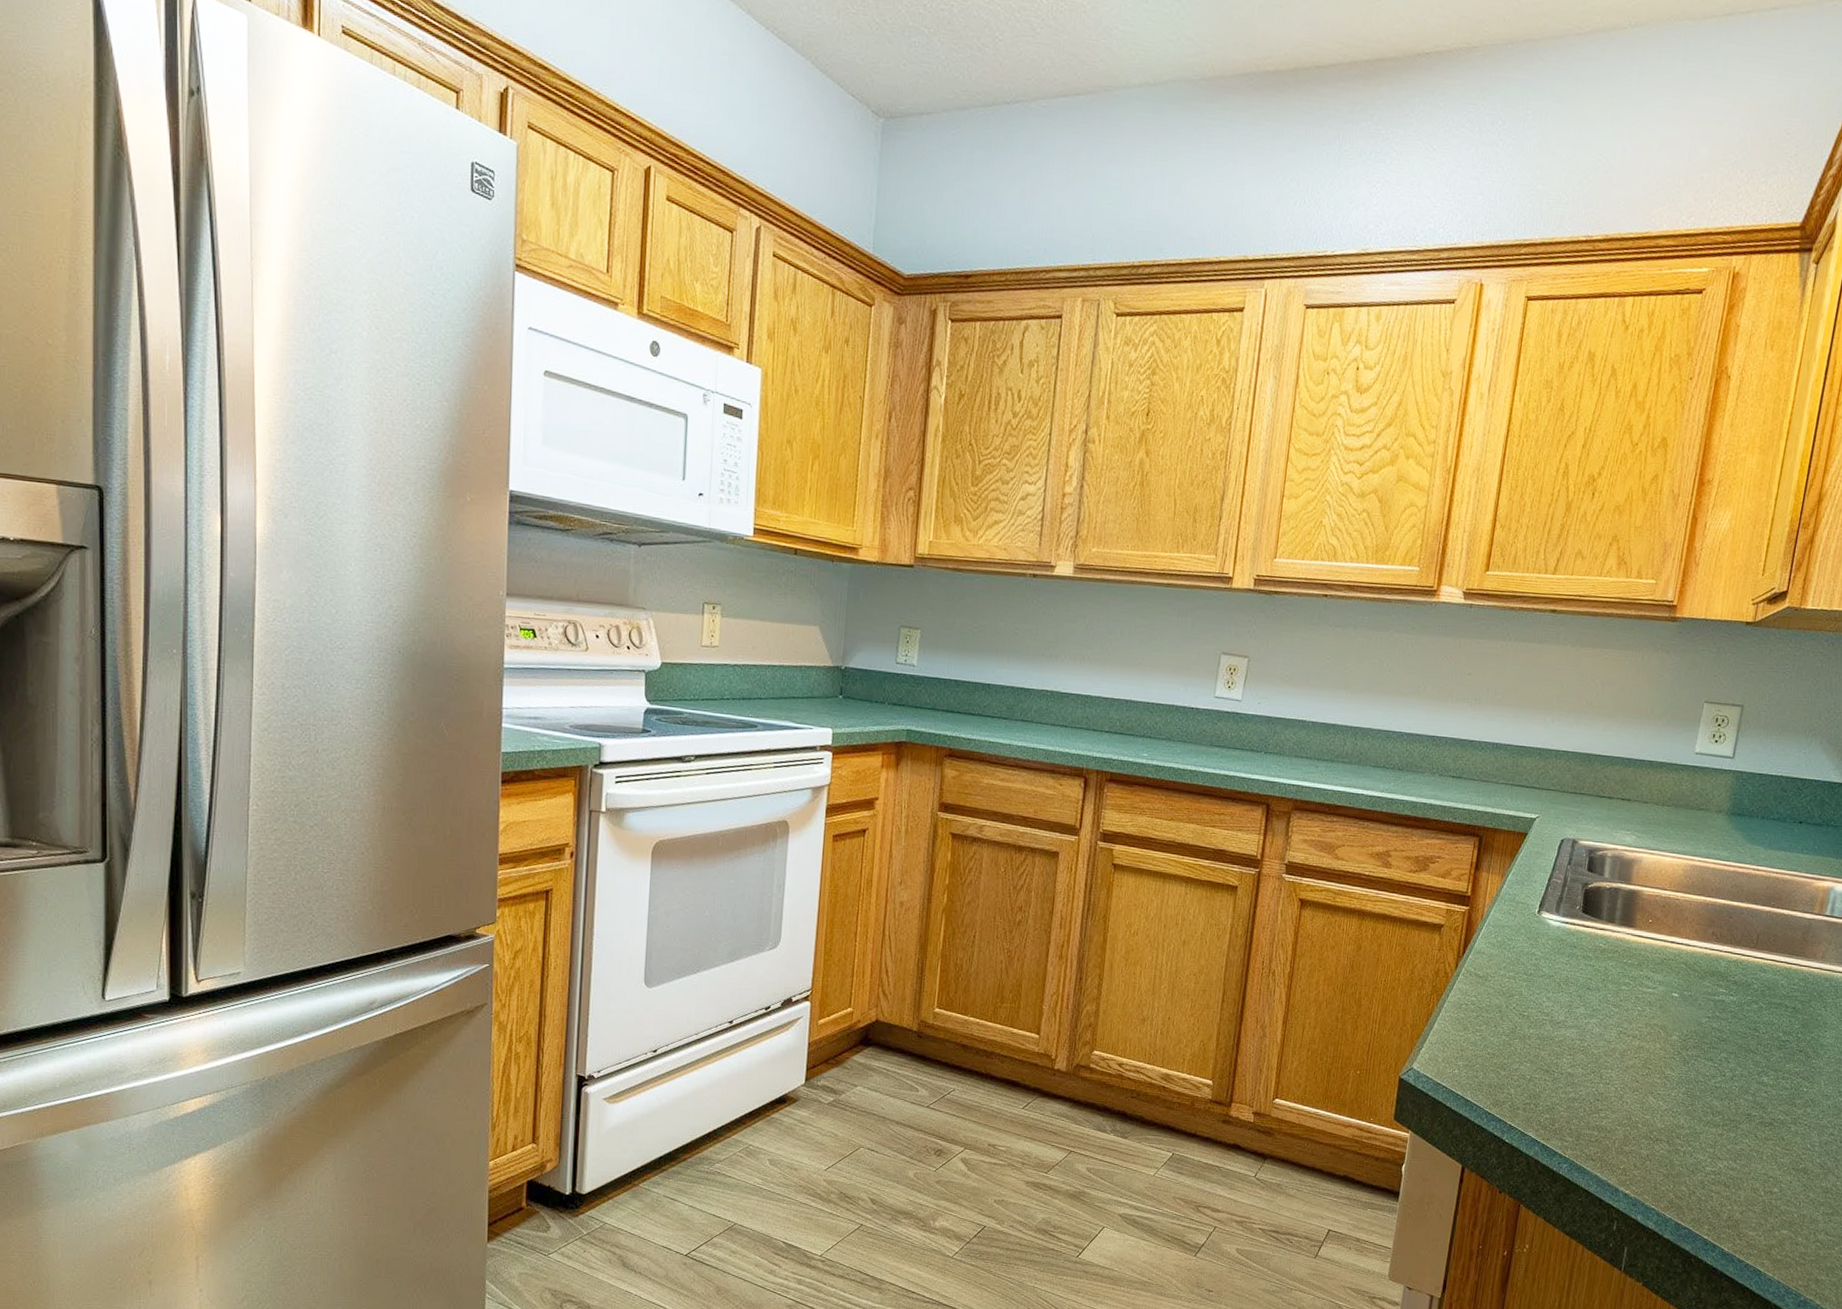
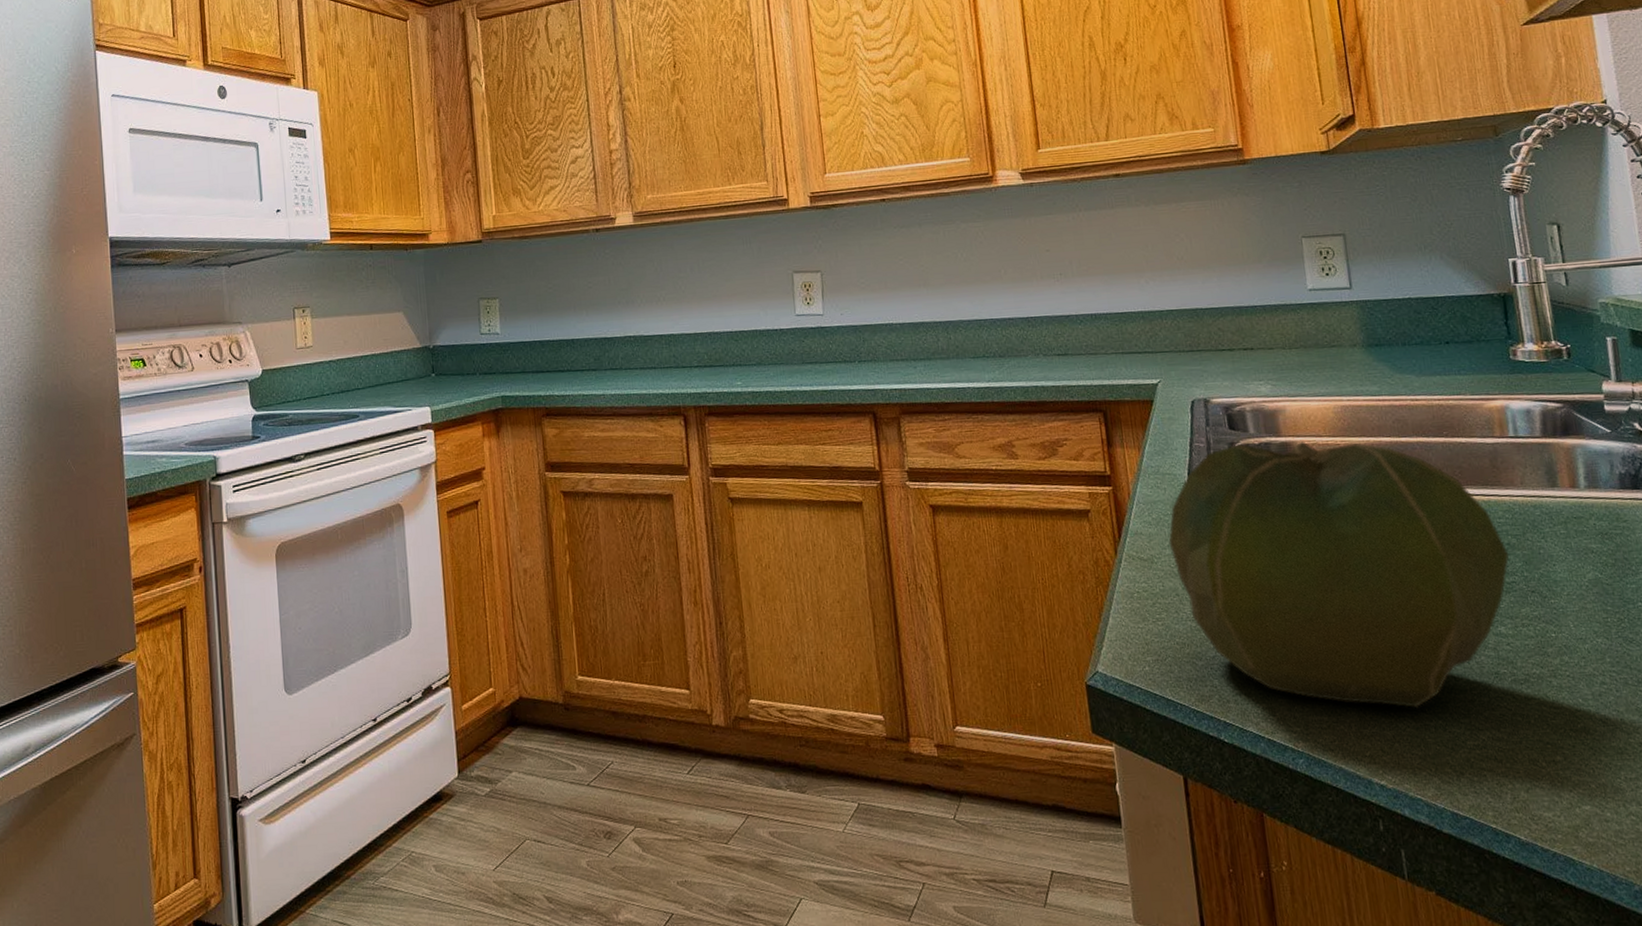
cabbage: none [1505,885,1792,1135] -> present [1168,441,1510,709]

